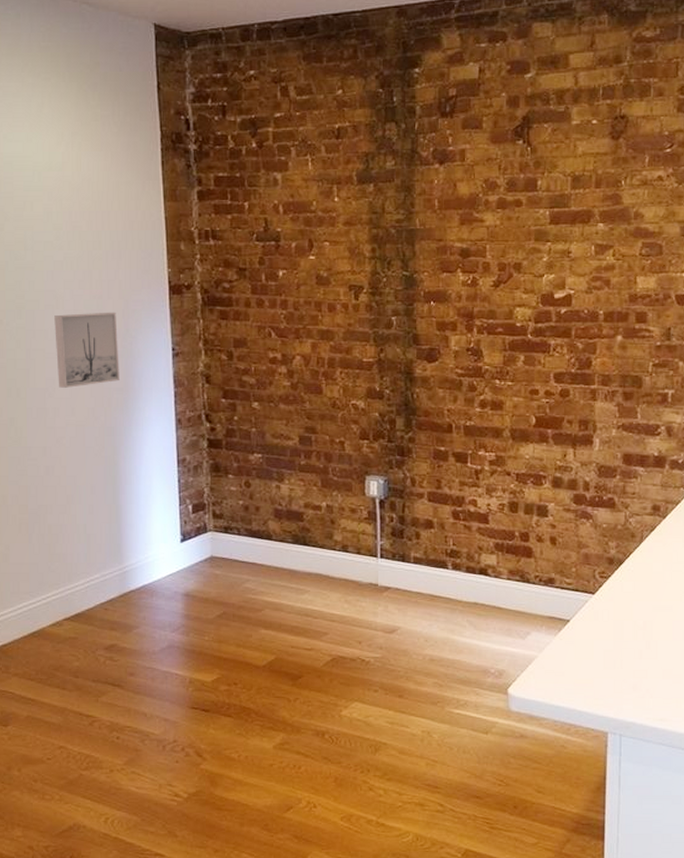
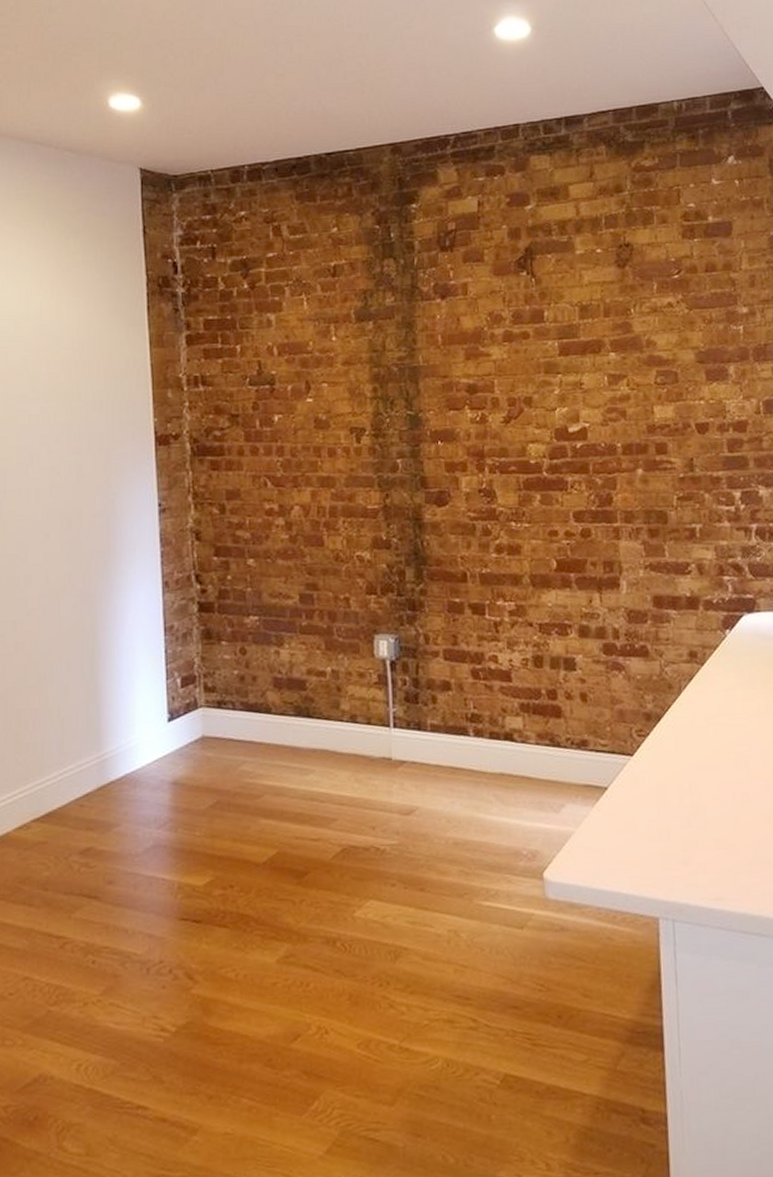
wall art: present [54,312,120,388] -> none [28,467,100,553]

